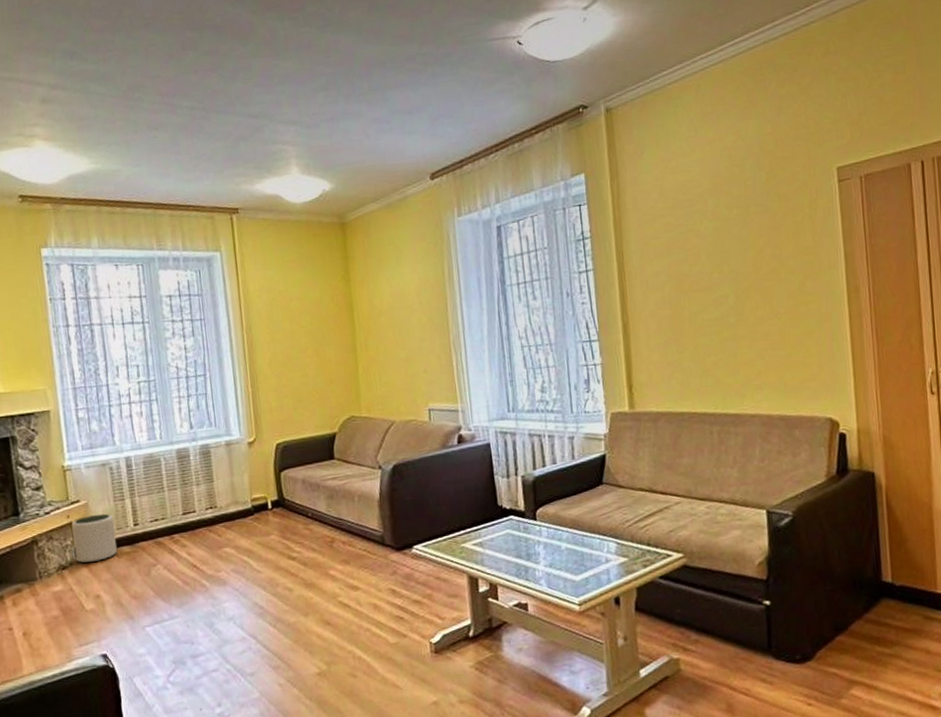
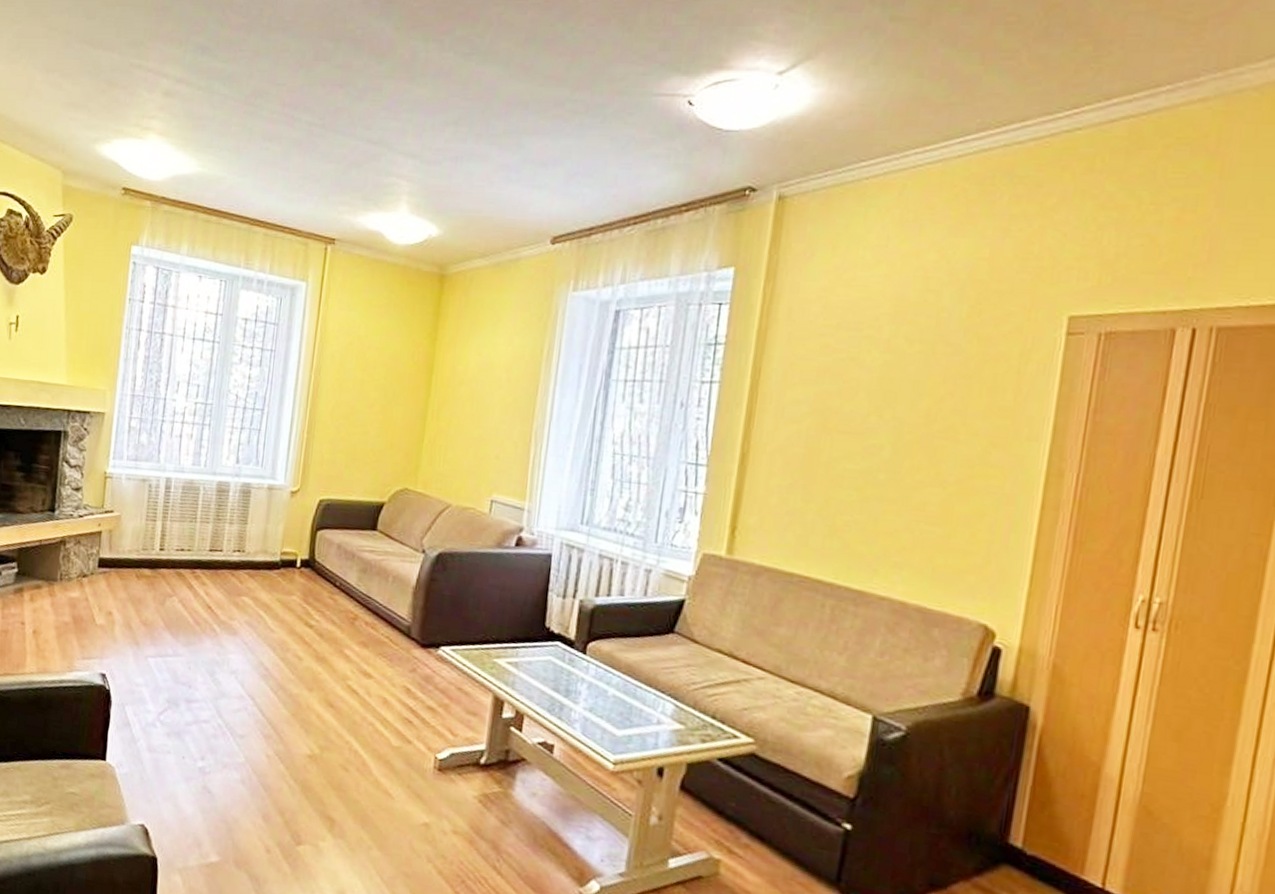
plant pot: present [72,513,117,564] -> none [98,528,142,578]

